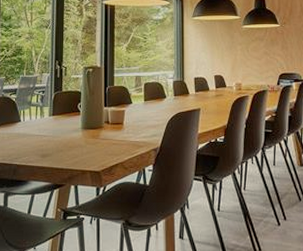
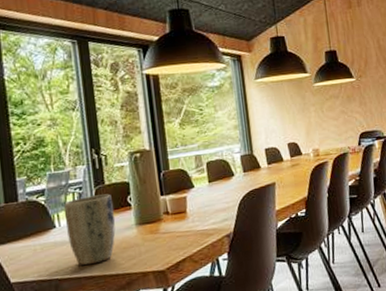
plant pot: none [28,99,67,157] -> present [64,194,116,266]

